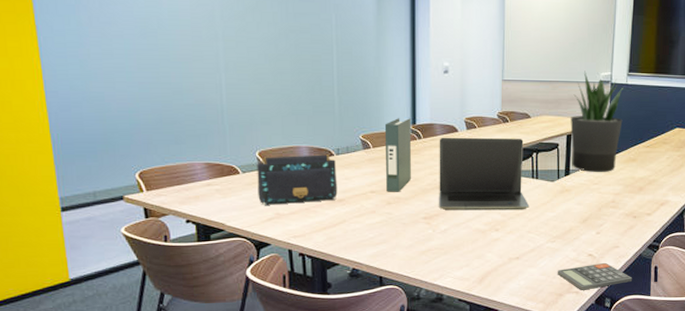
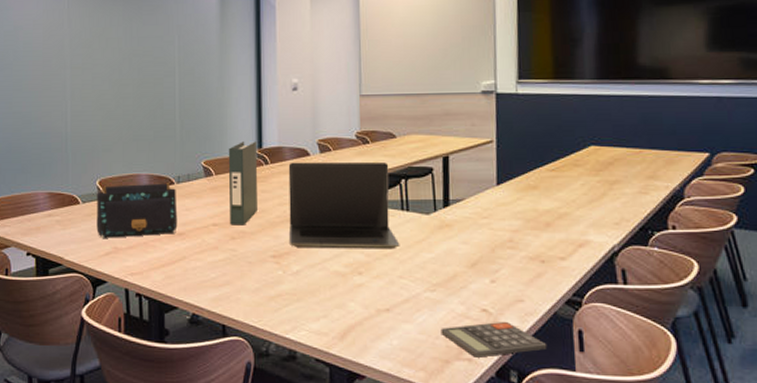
planter: present [570,70,624,172] -> none [446,80,515,203]

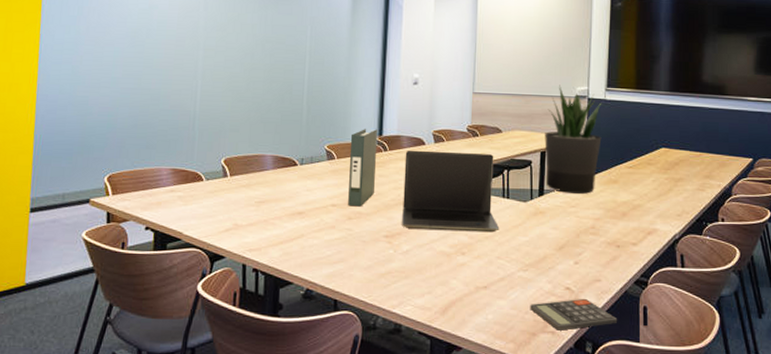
handbag: present [96,183,178,238] -> none [218,164,299,215]
planter: none [446,80,515,203] -> present [544,85,602,194]

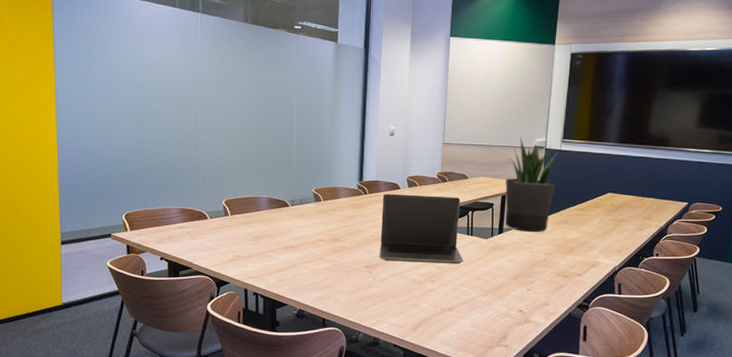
binder: present [348,129,377,207] -> none [333,175,358,242]
calculator: present [530,298,618,331] -> none [488,318,562,345]

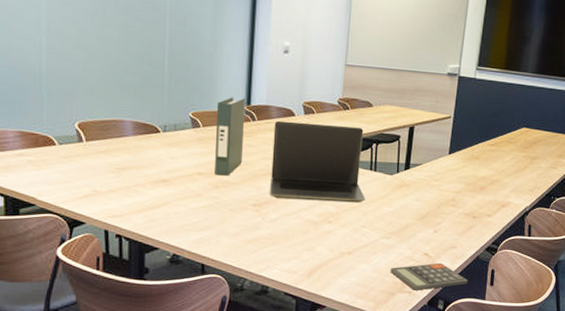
binder: none [333,175,358,242] -> present [215,97,245,176]
calculator: none [488,318,562,345] -> present [390,262,468,291]
planter: present [505,136,558,232] -> none [412,61,472,168]

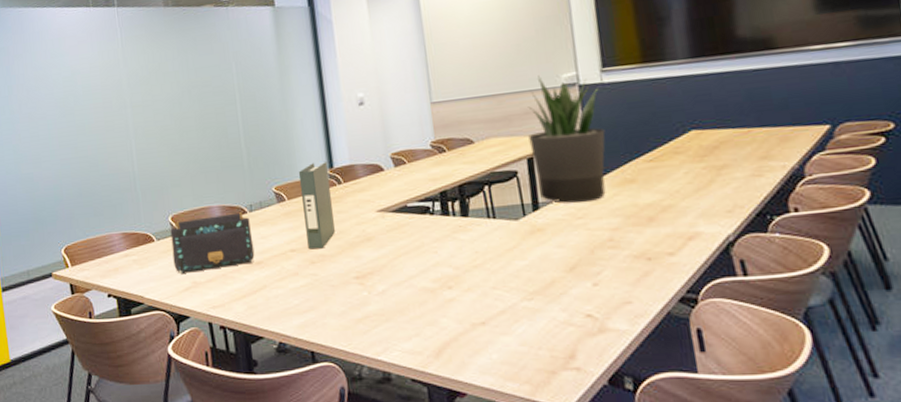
handbag: none [74,129,162,181] -> present [170,212,255,274]
laptop computer: present [270,120,366,203] -> none [362,170,490,266]
calculator: present [390,262,468,291] -> none [542,325,664,366]
planter: none [412,61,472,168] -> present [527,75,606,203]

